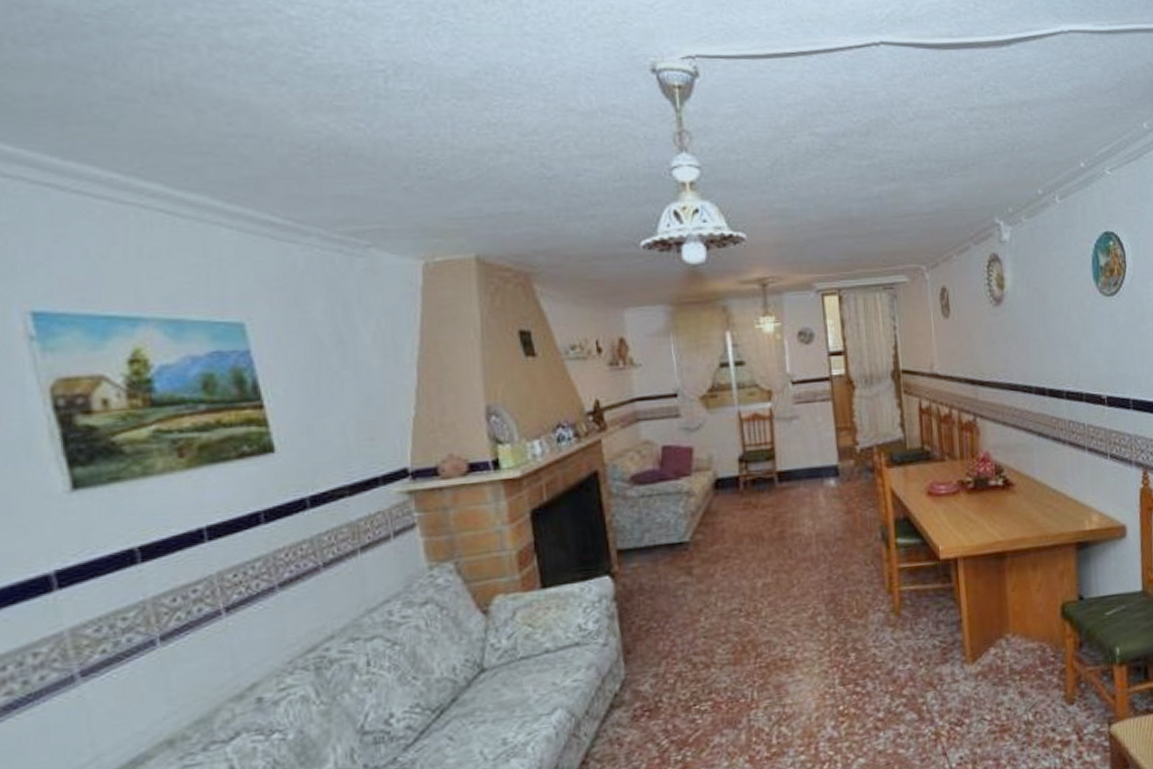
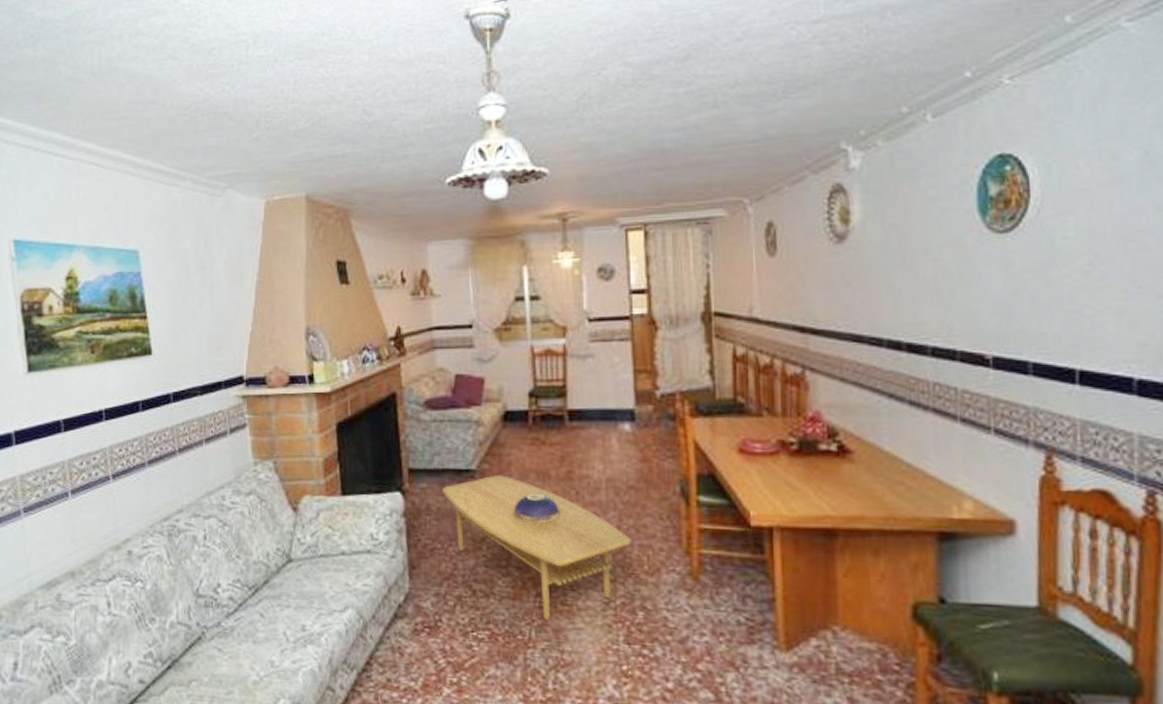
coffee table: none [655,543,842,680] -> present [442,475,632,622]
decorative bowl: none [729,556,776,587] -> present [513,493,561,523]

